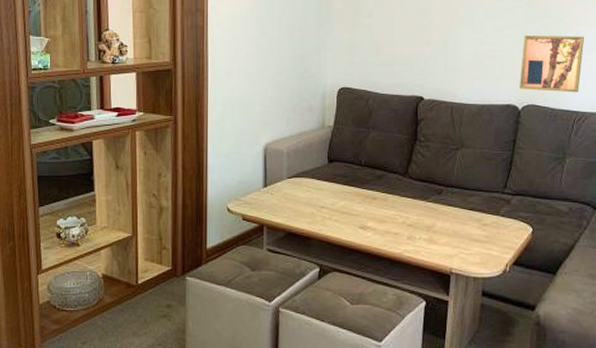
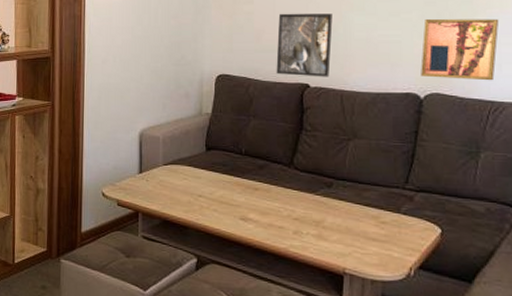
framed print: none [394,27,445,90] -> present [276,13,333,77]

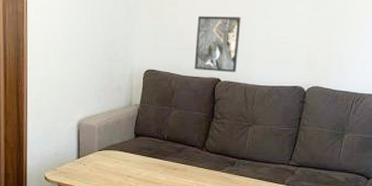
wall art: present [421,18,500,81] -> none [306,23,366,76]

